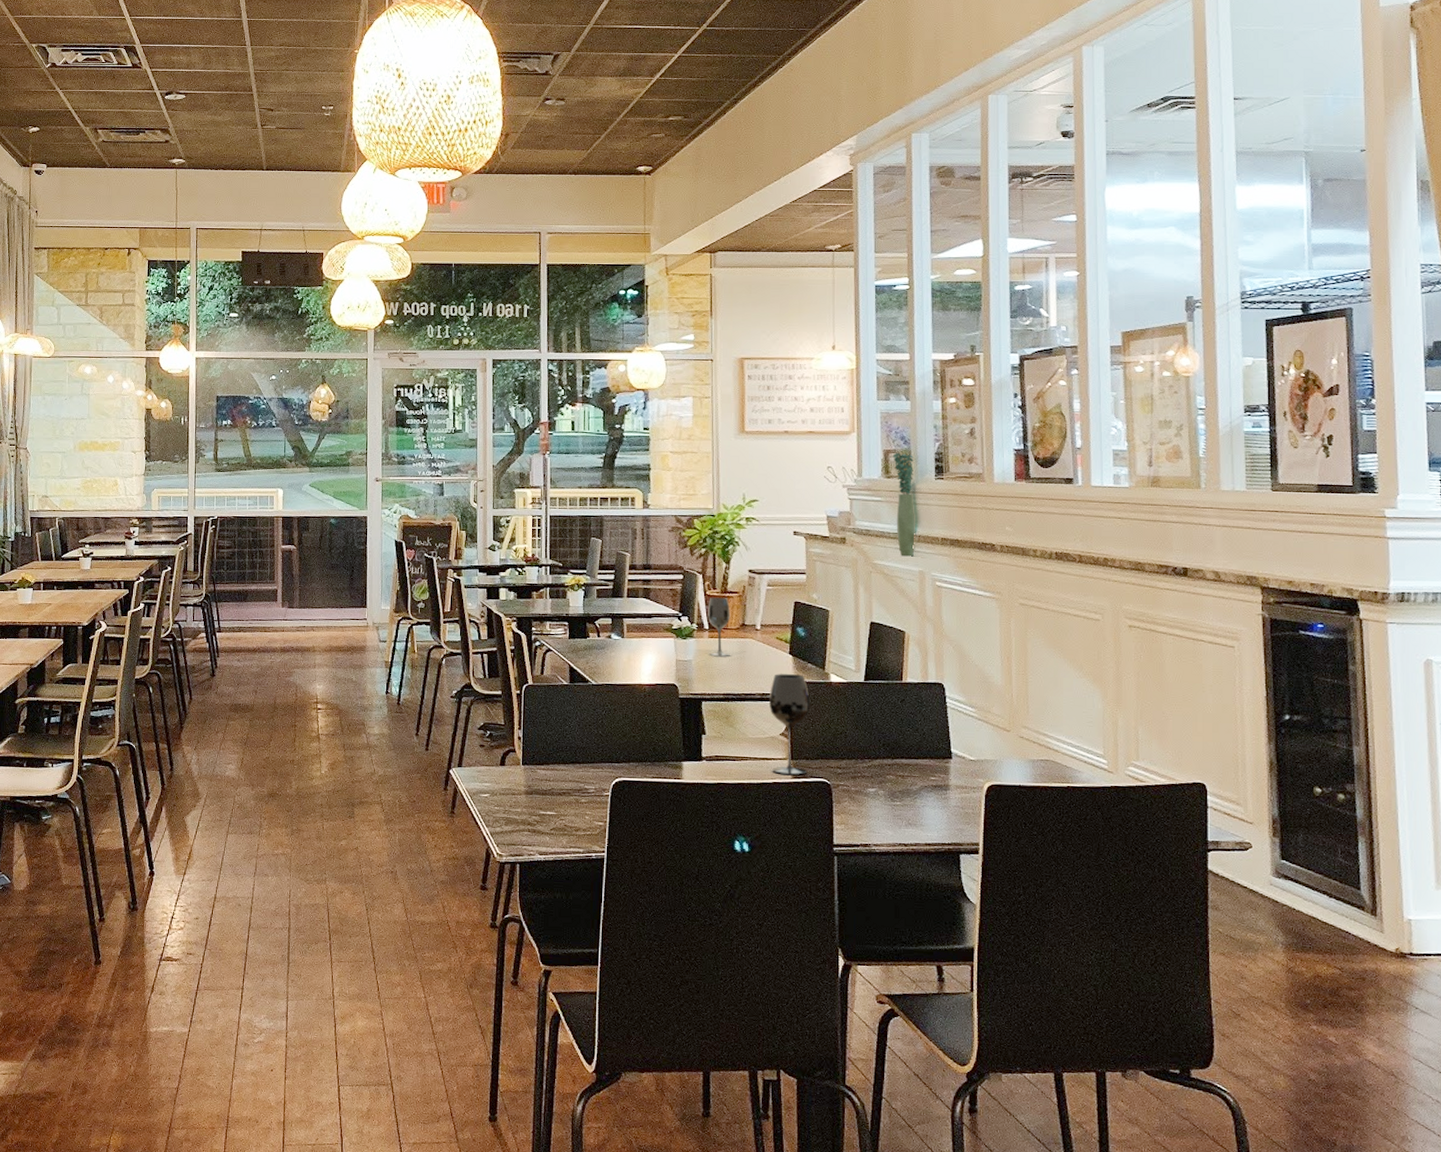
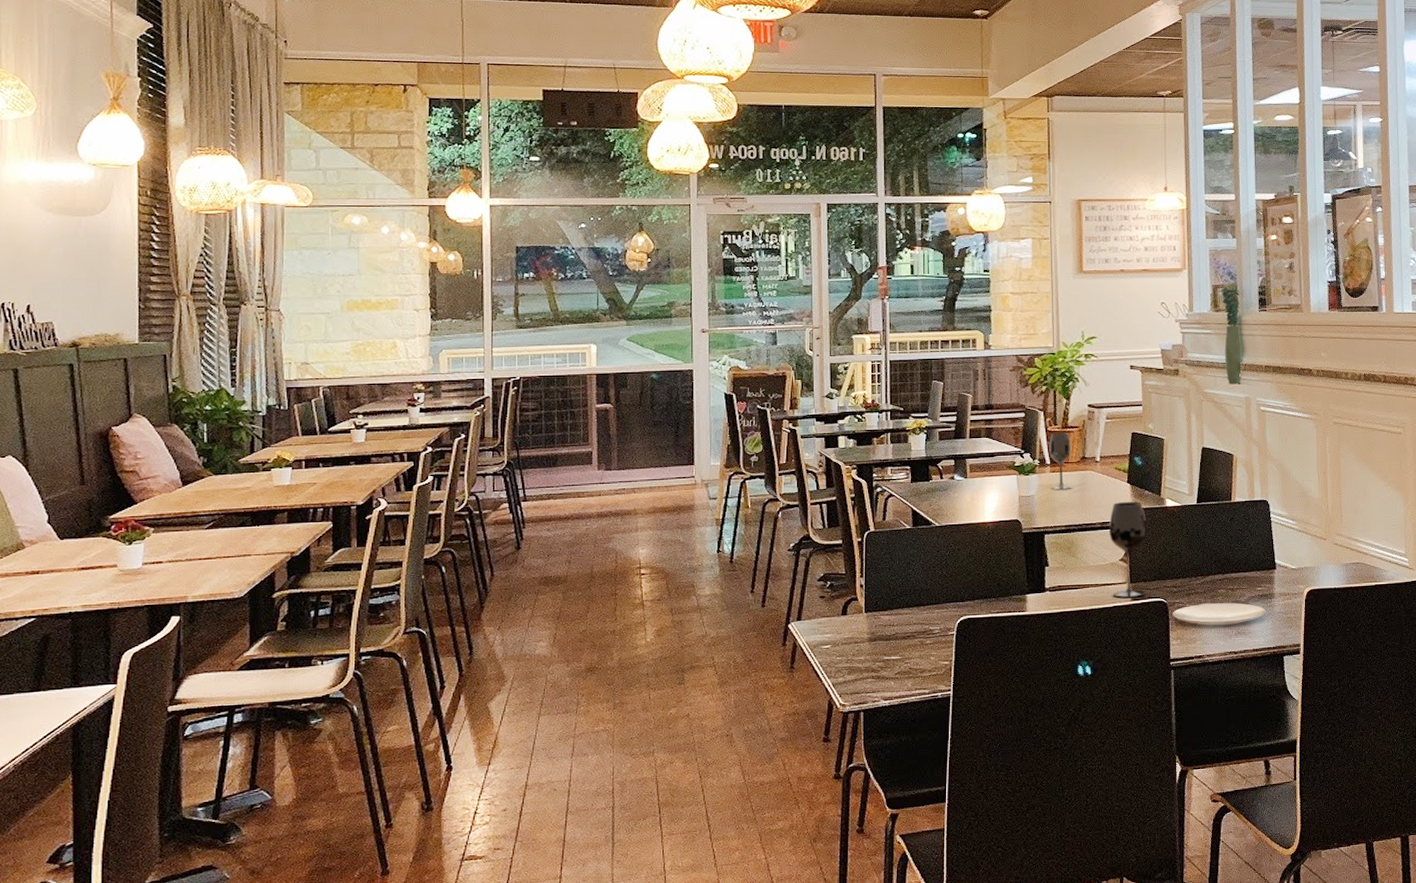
plate: none [836,789,940,816] -> present [1172,602,1266,627]

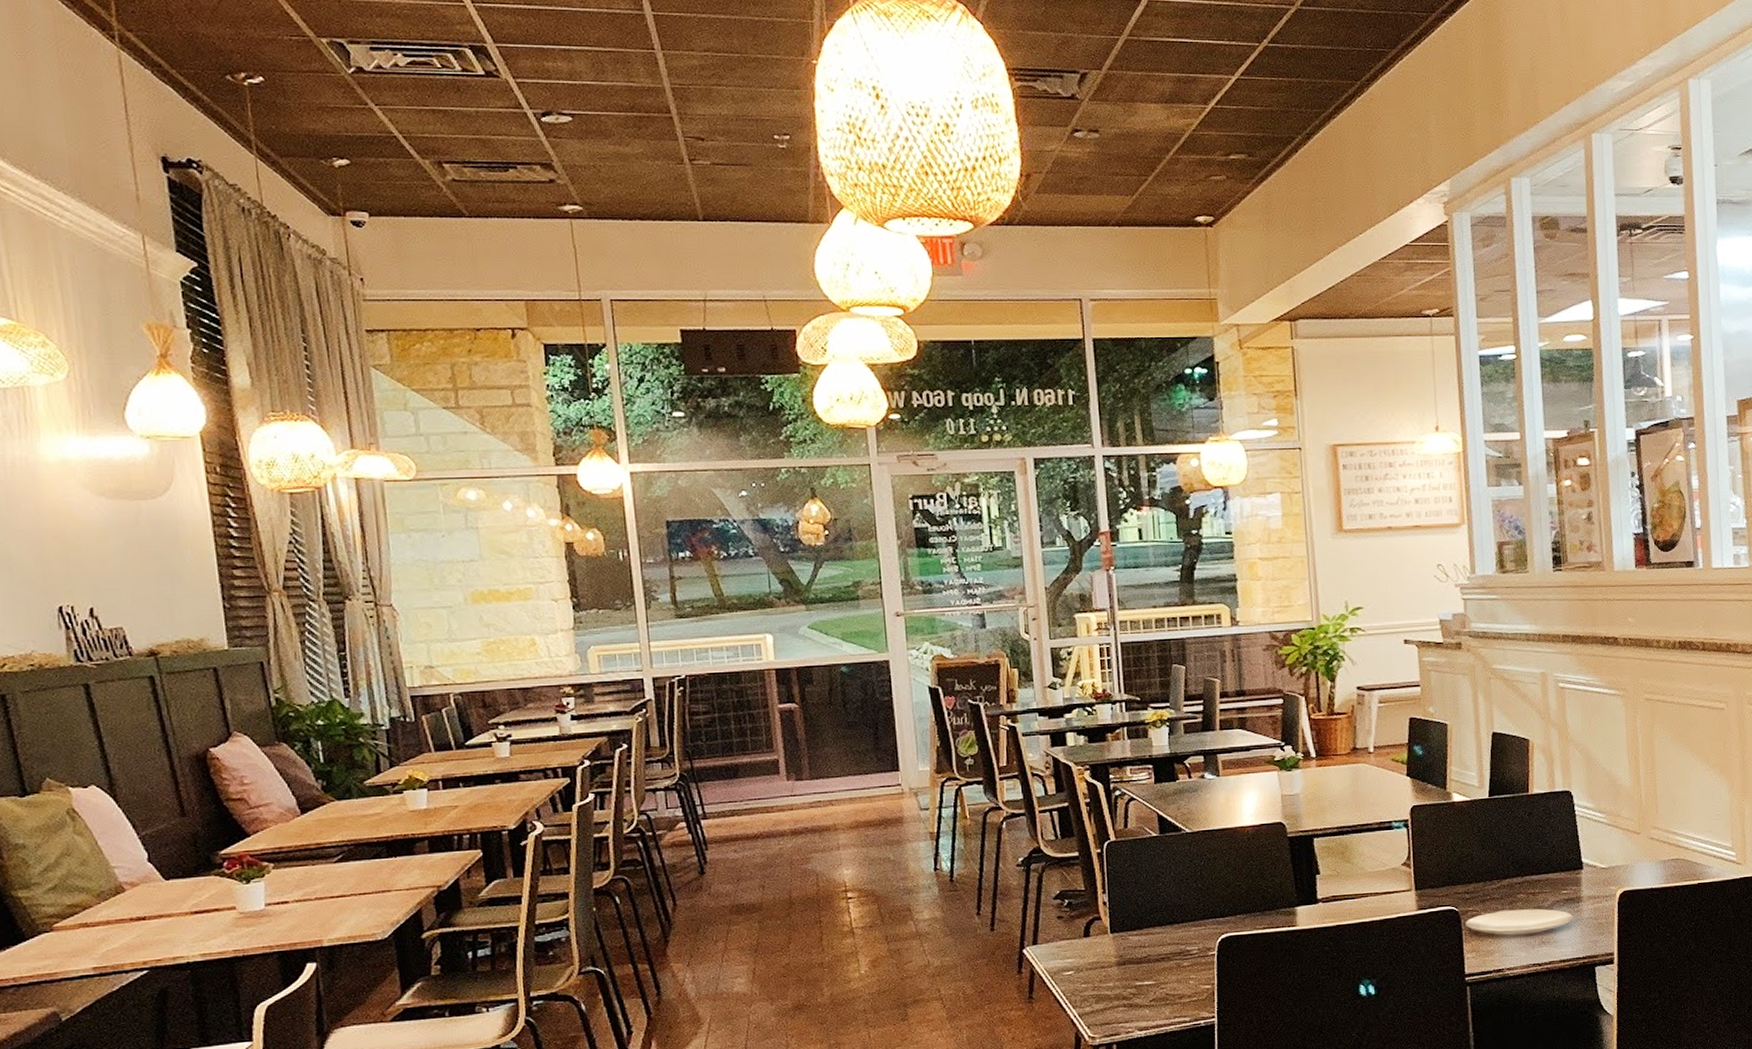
wine glass: present [1049,433,1072,491] -> none [1313,720,1342,788]
wine glass: present [1108,502,1147,598] -> none [1387,797,1434,907]
vase: present [1220,284,1243,385] -> none [1507,540,1536,659]

